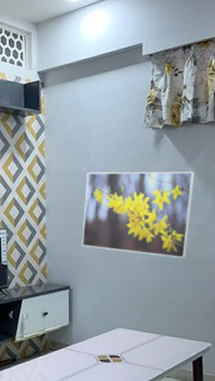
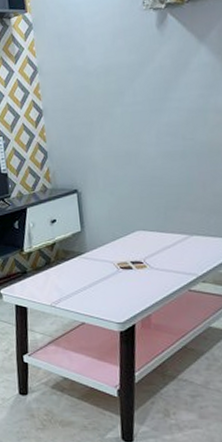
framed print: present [81,171,195,259] -> none [84,49,211,148]

